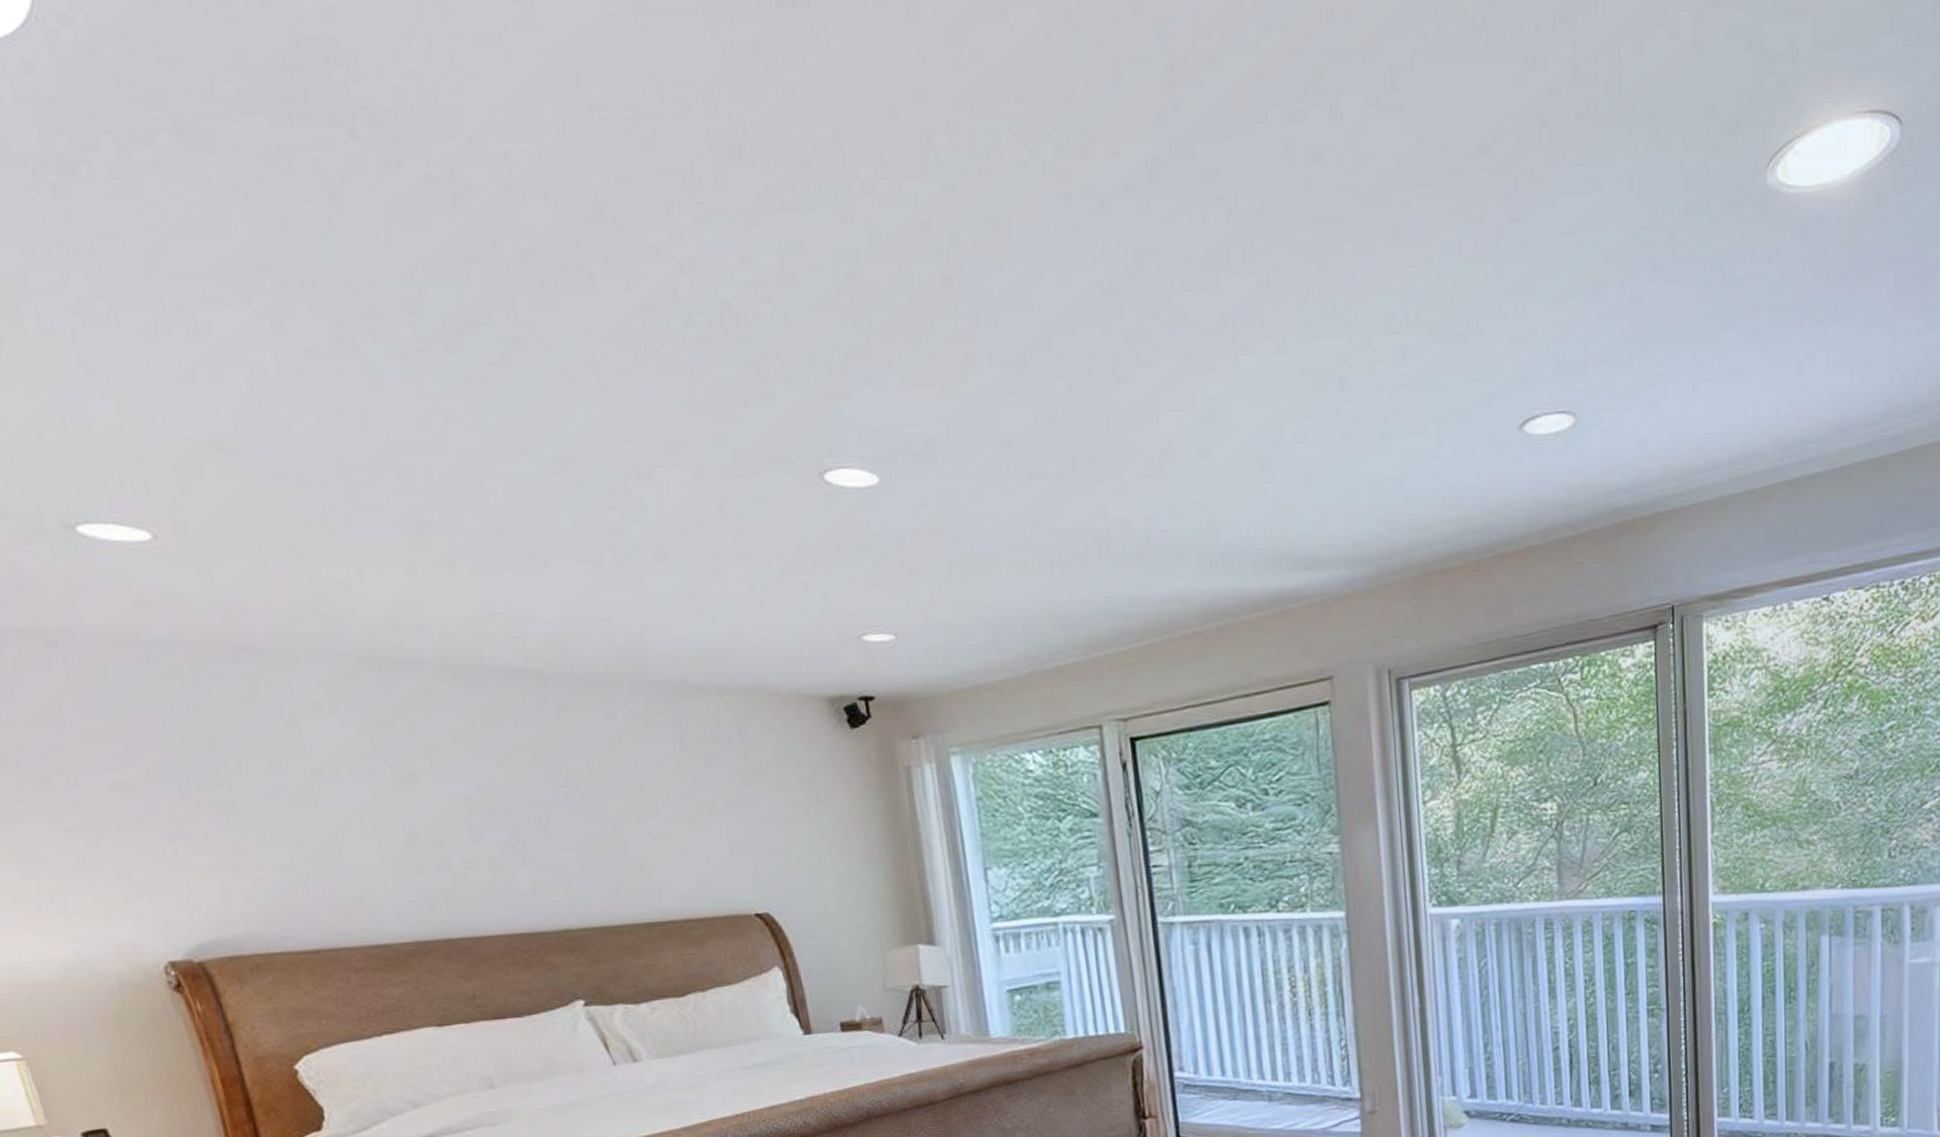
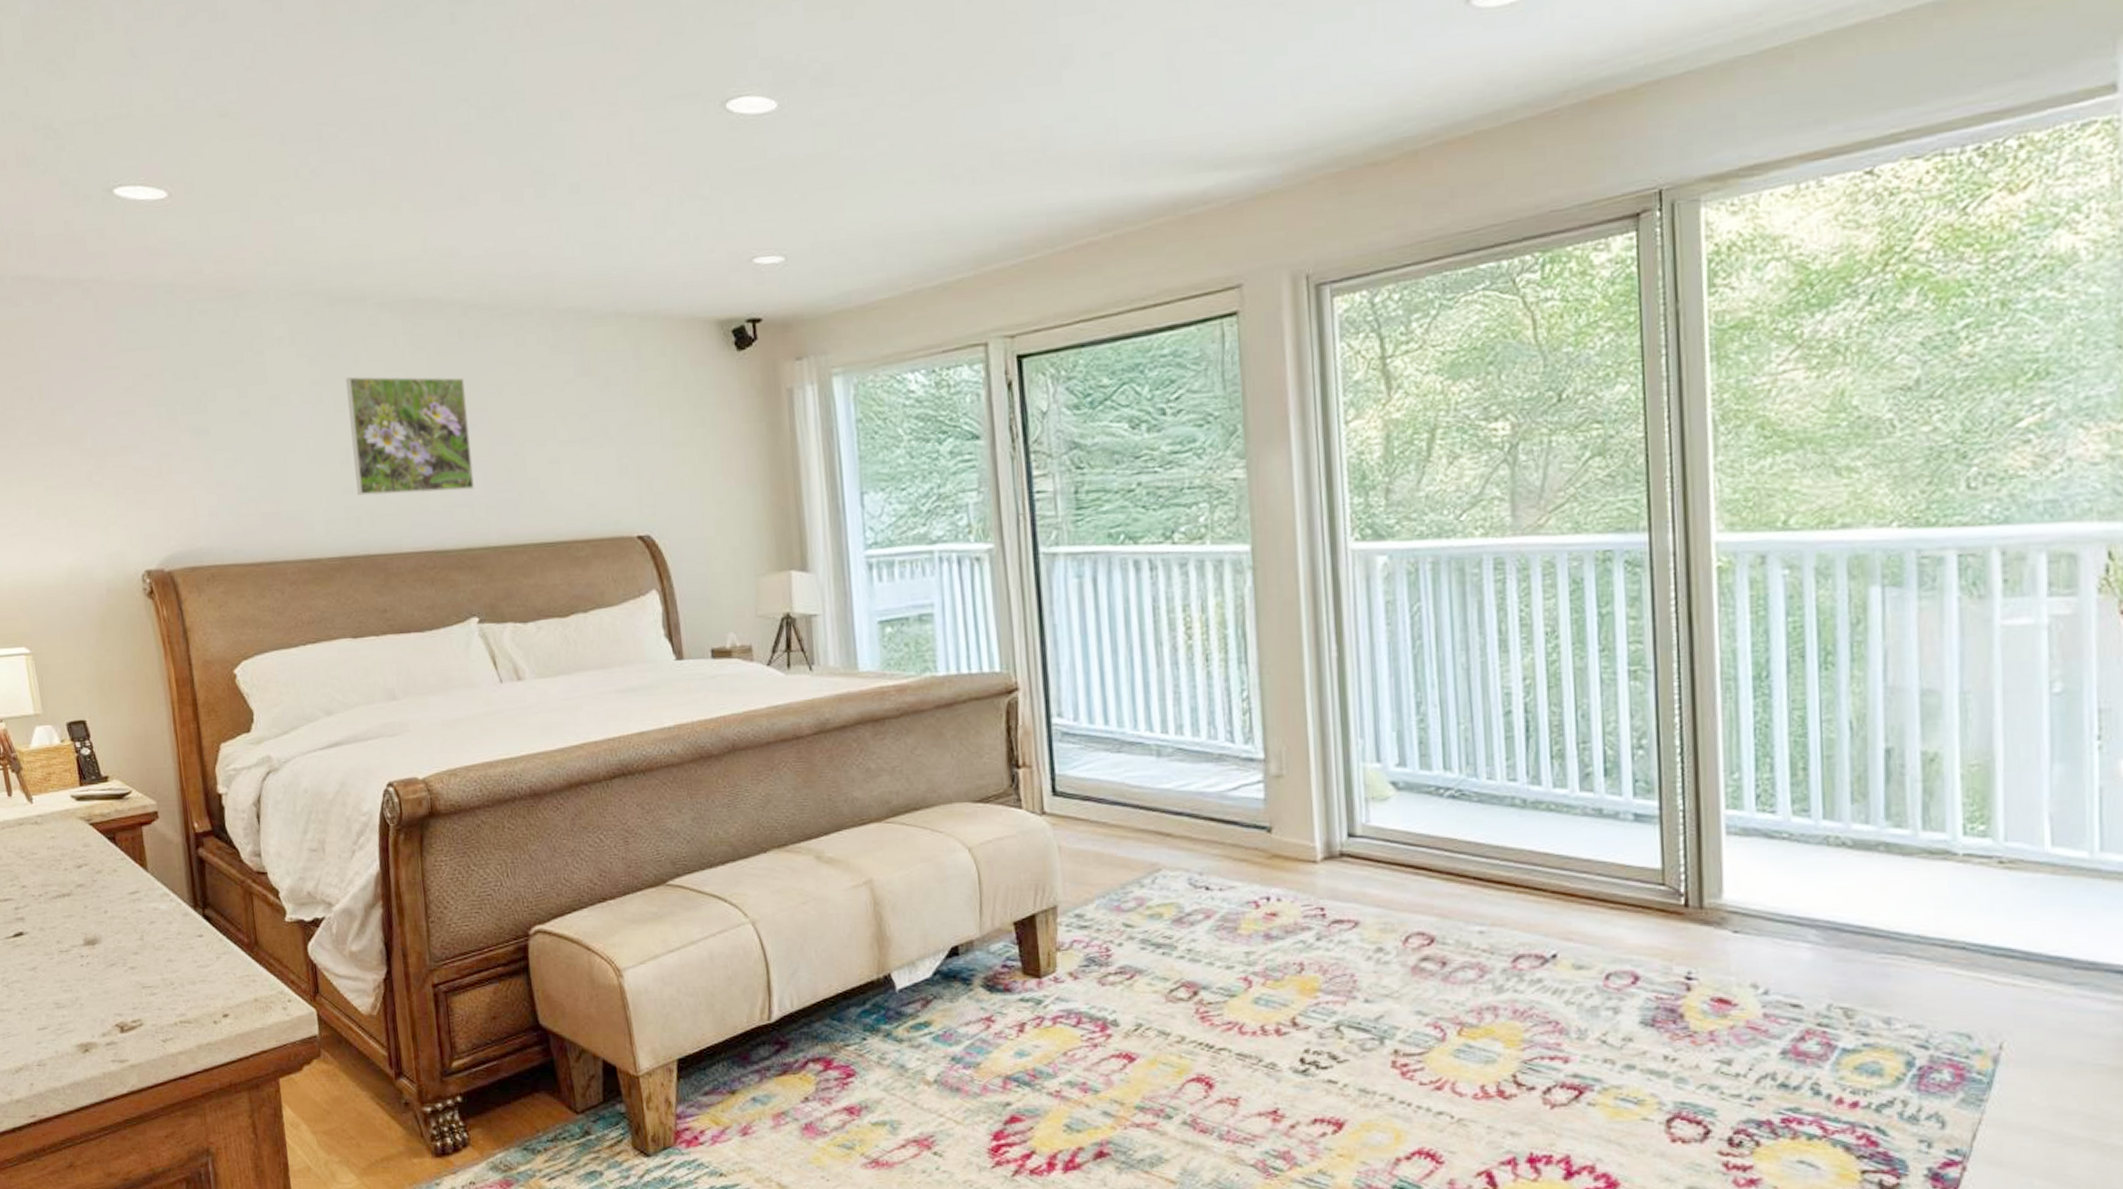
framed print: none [403,748,569,877] -> present [345,376,474,496]

